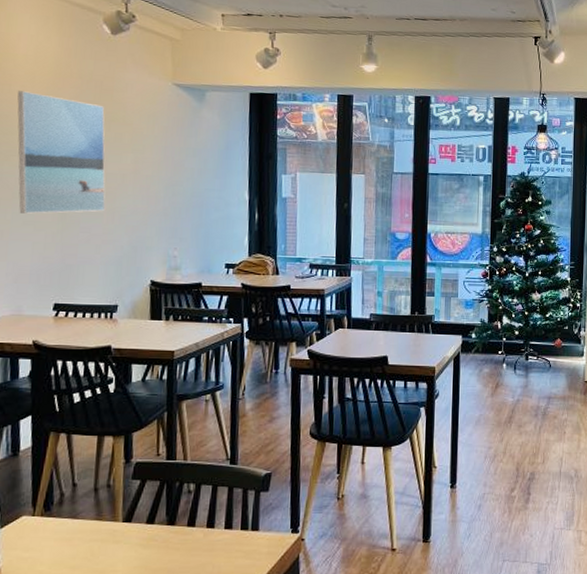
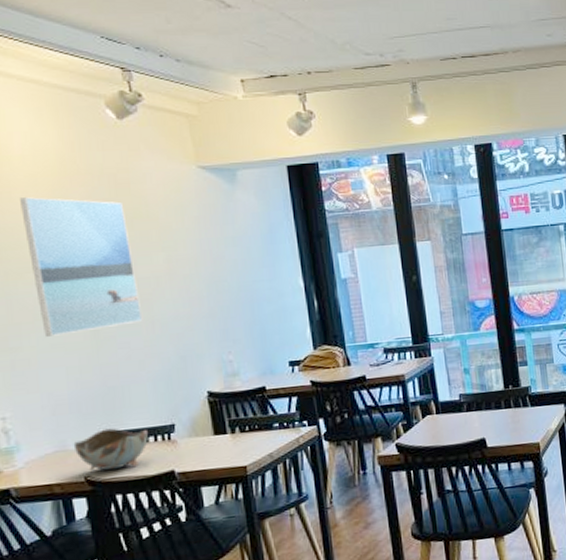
bowl: none [27,301,93,338] -> present [73,428,148,471]

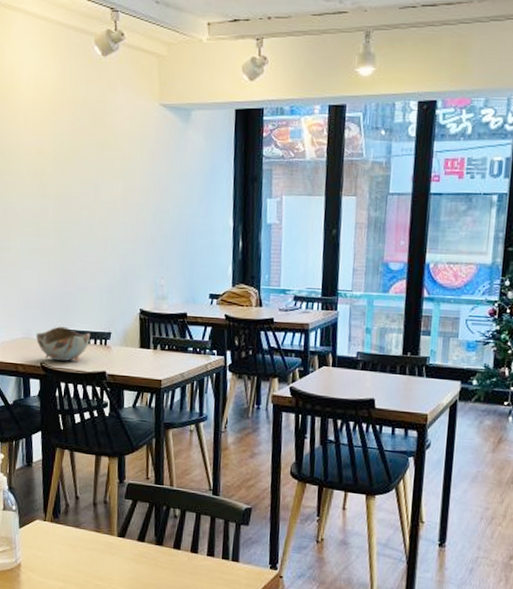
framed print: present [20,197,143,337] -> none [22,121,99,242]

